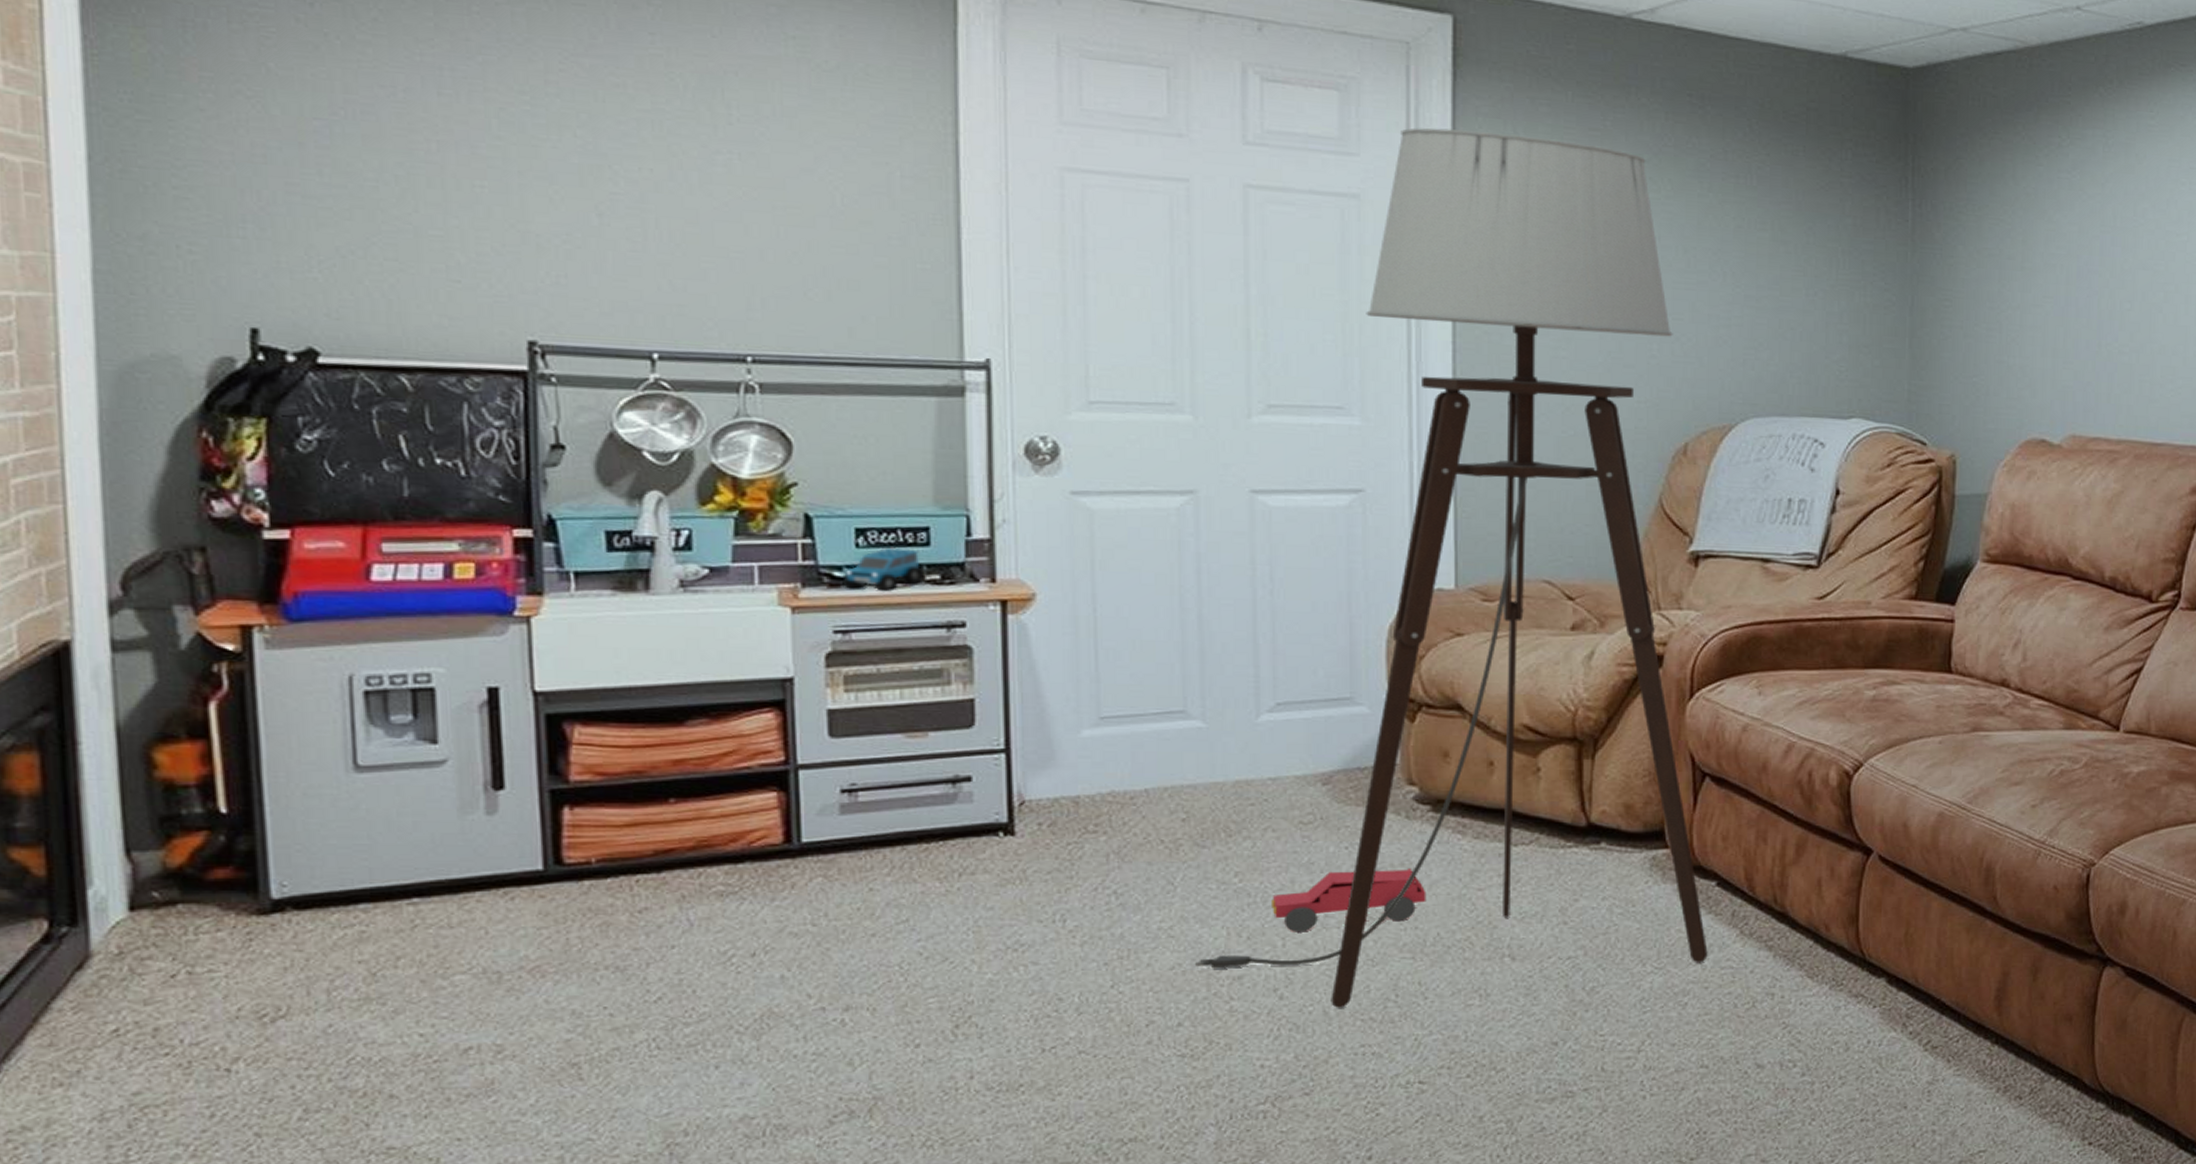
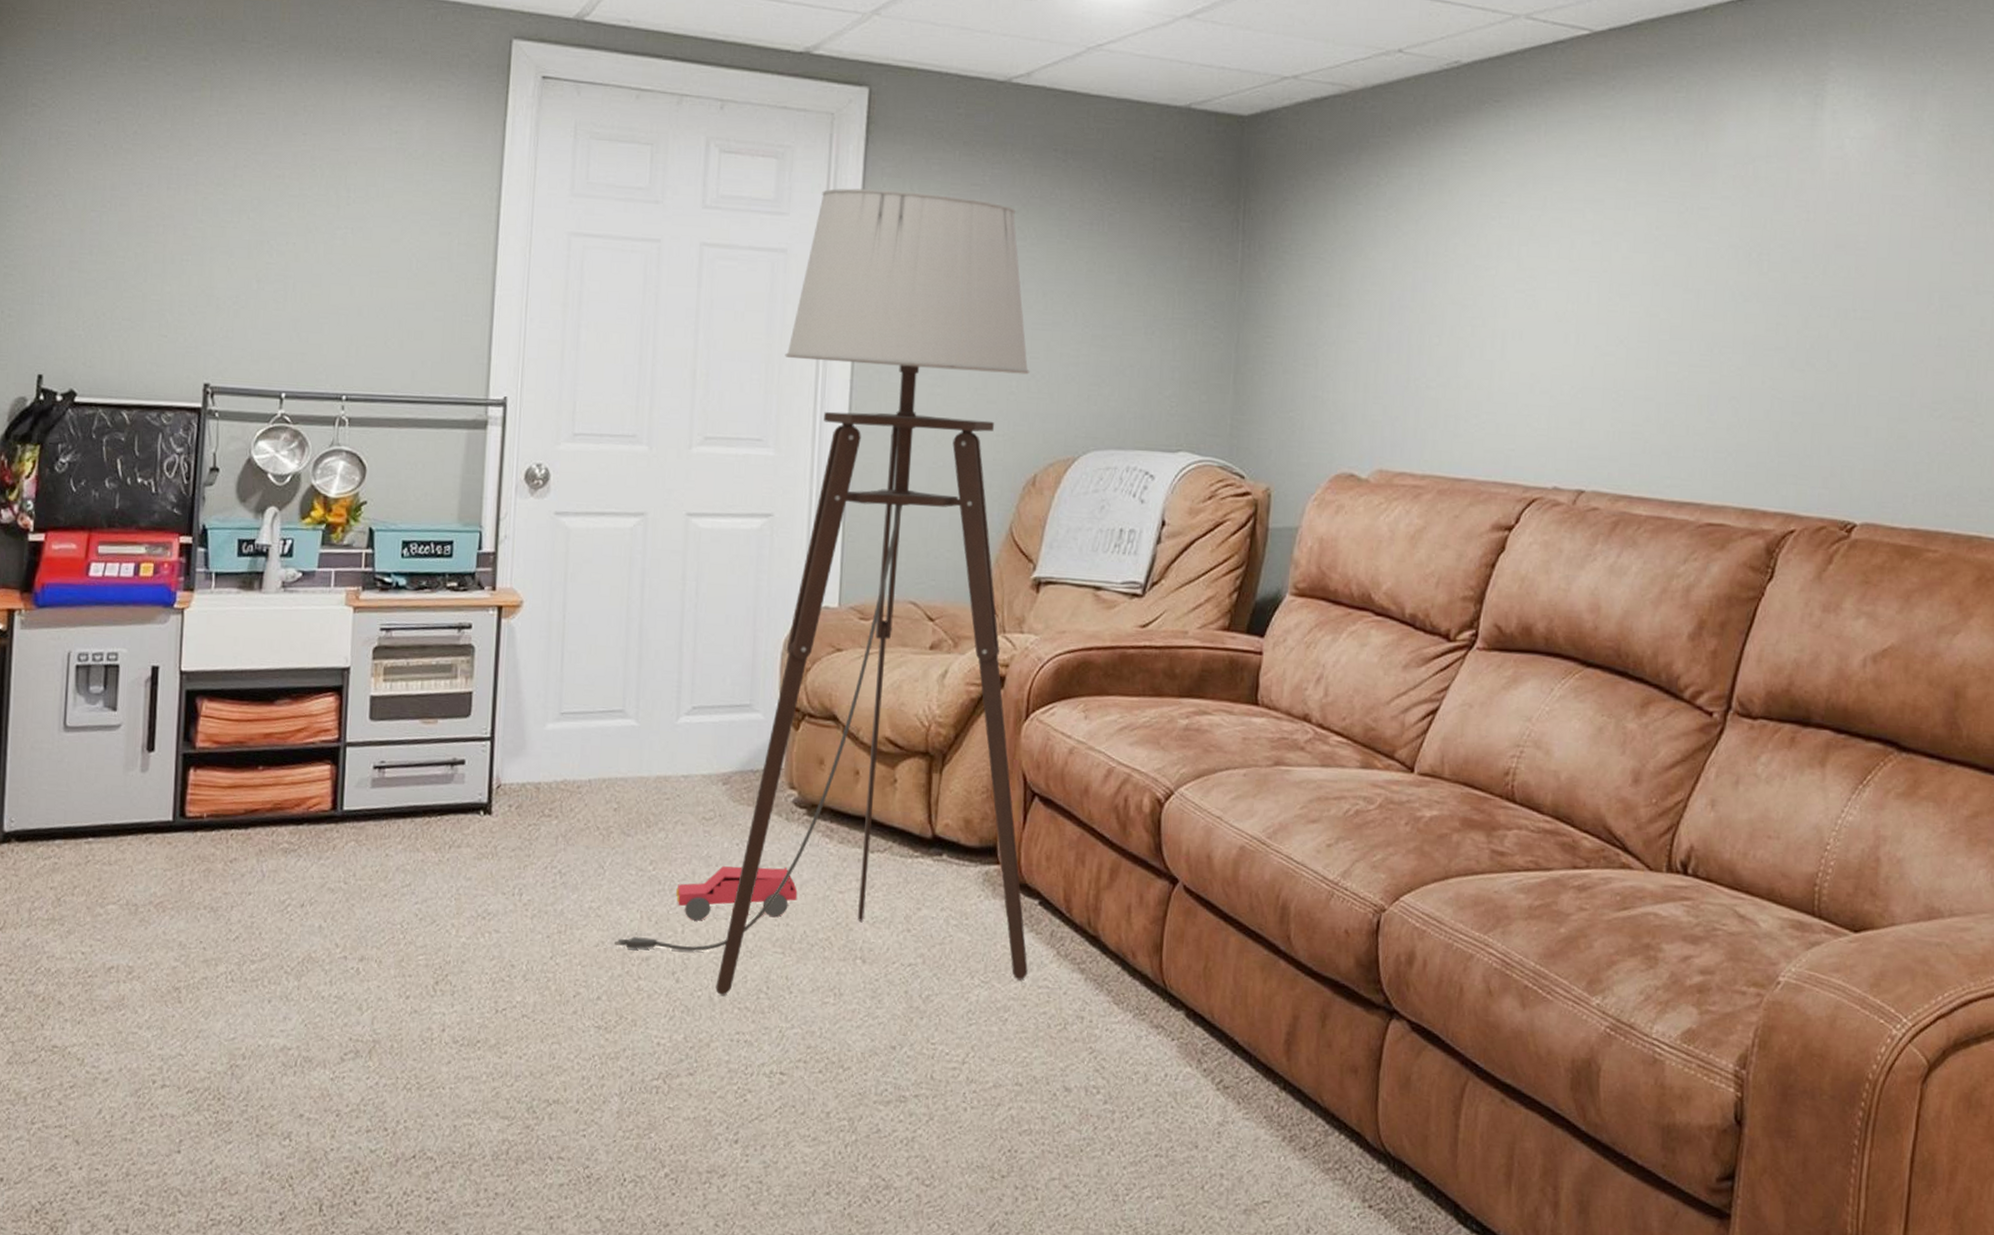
motor vehicle: present [842,547,924,593] -> none [390,558,446,597]

